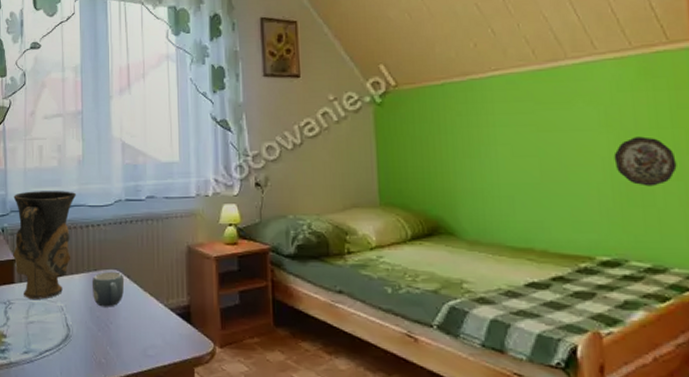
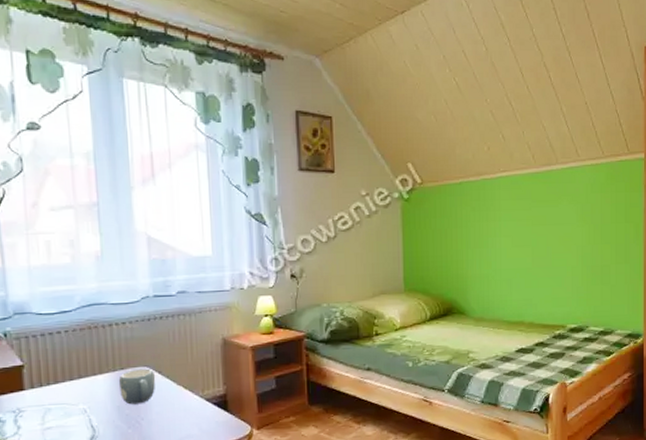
vase: present [13,191,76,299] -> none [16,289,95,405]
decorative plate: present [614,136,677,187] -> none [585,229,626,269]

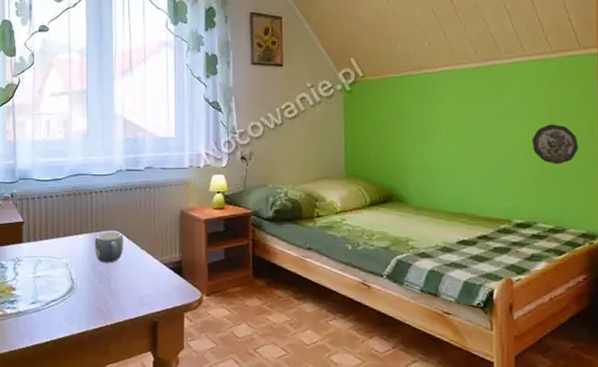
decorative plate: none [585,229,626,269] -> present [532,124,578,164]

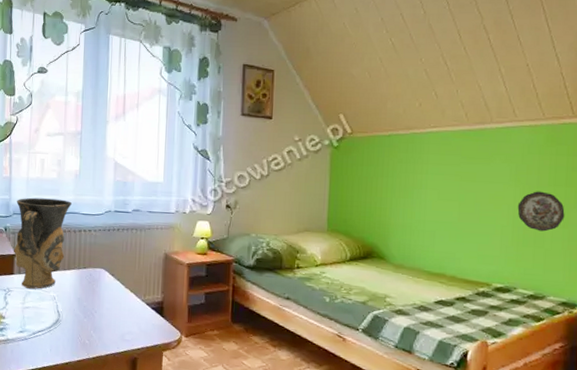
vase: none [22,161,81,257] -> present [14,197,72,289]
mug: present [94,232,124,263] -> none [81,269,110,299]

